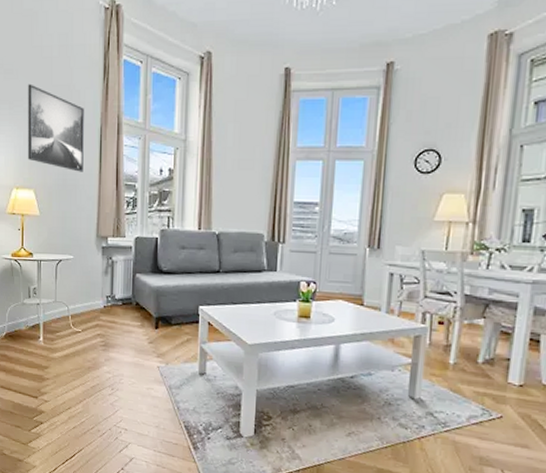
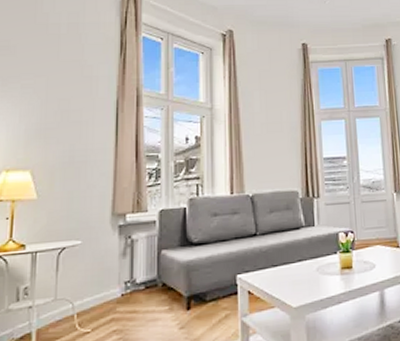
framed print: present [28,84,84,172] -> none [24,60,97,147]

